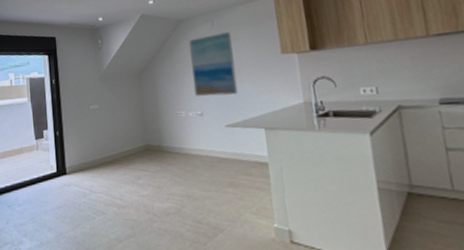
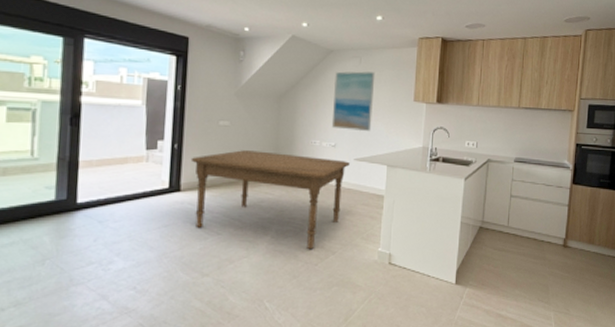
dining table: none [71,128,222,228] -> present [190,150,350,250]

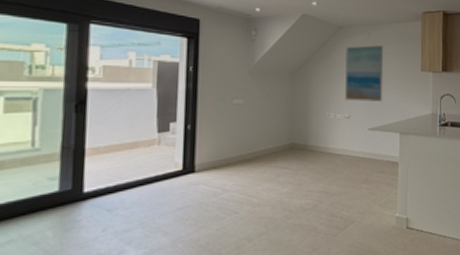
dining table: present [190,150,350,250] -> none [205,127,364,221]

